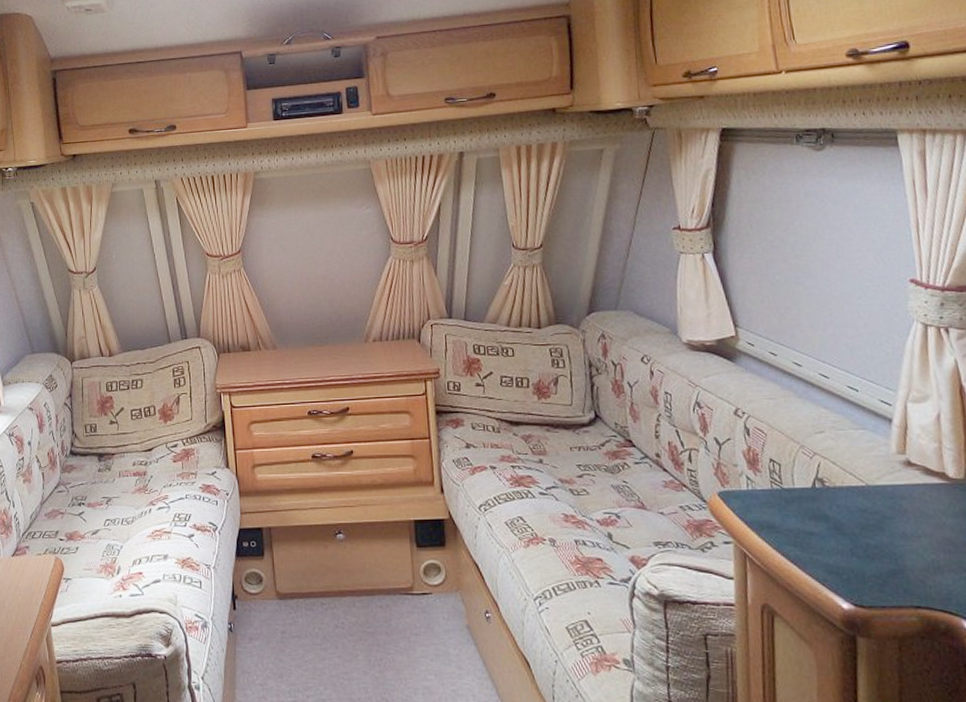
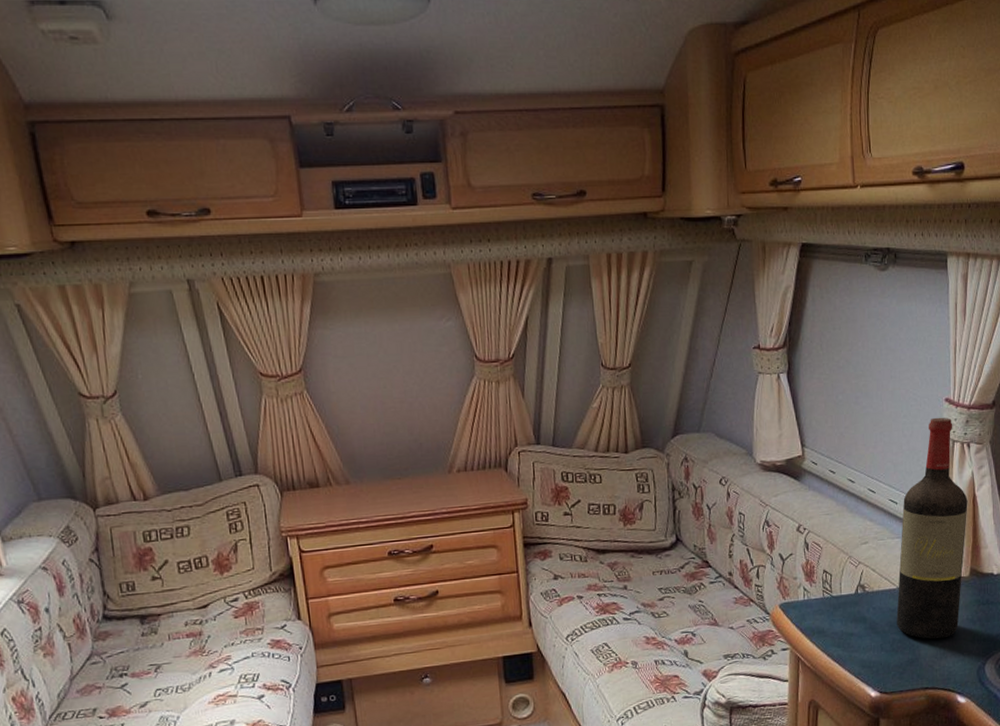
wine bottle: none [865,299,956,549] -> present [896,417,968,639]

